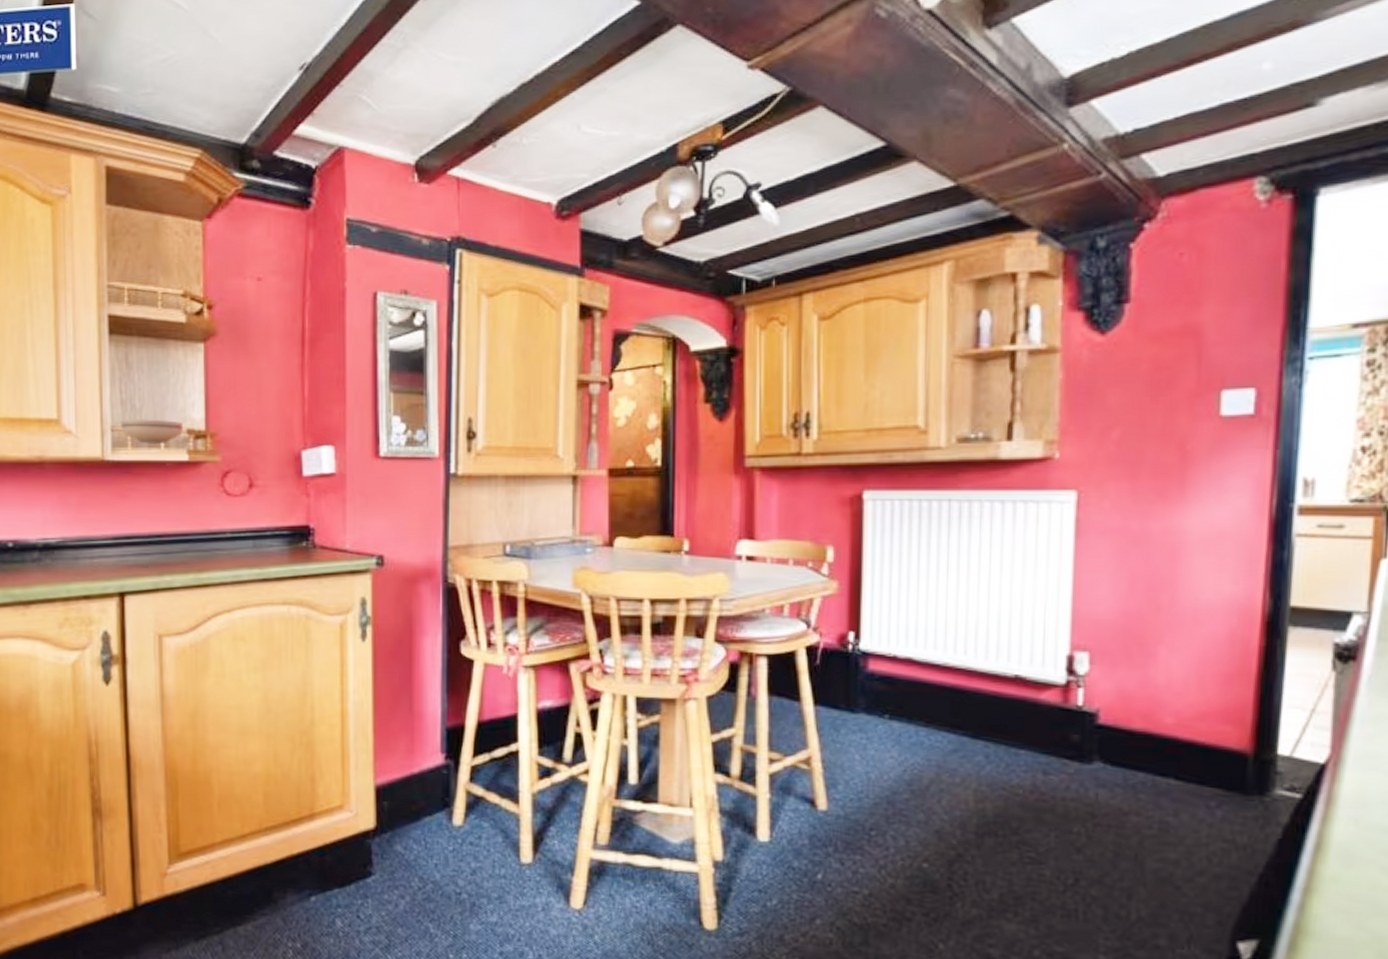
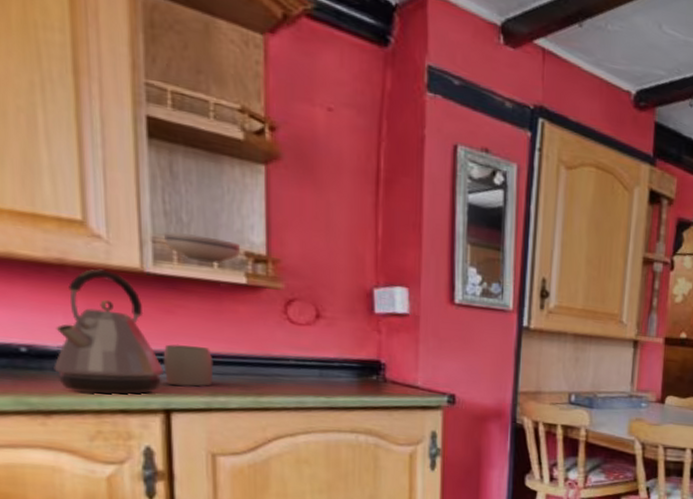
kettle: none [33,462,119,583] -> present [54,269,164,395]
mug: none [119,526,161,568] -> present [163,344,214,387]

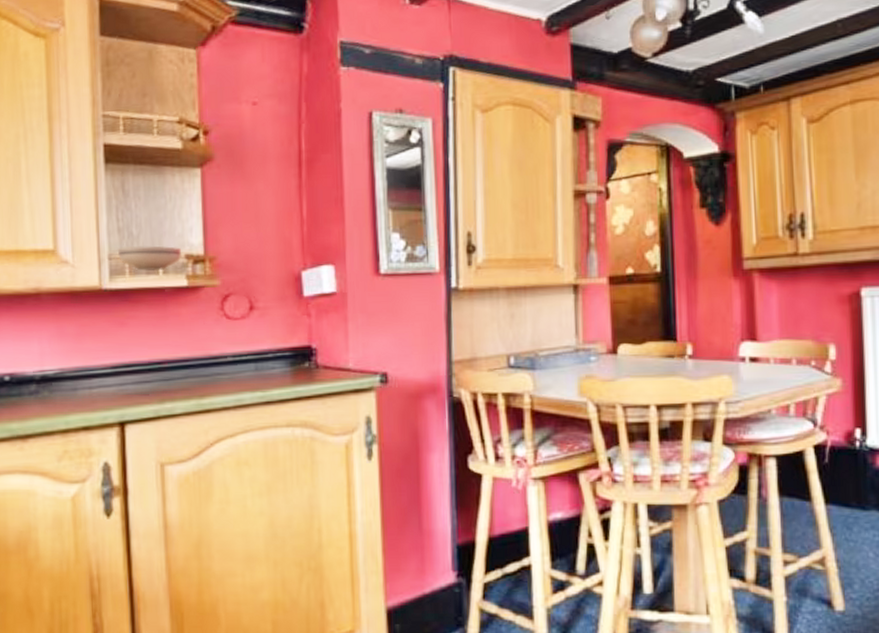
kettle: present [54,269,164,395] -> none [30,292,119,415]
mug: present [163,344,214,387] -> none [118,354,161,396]

